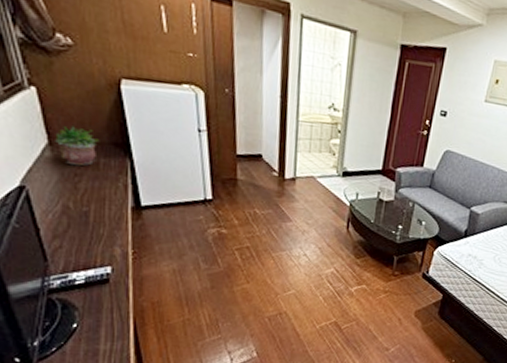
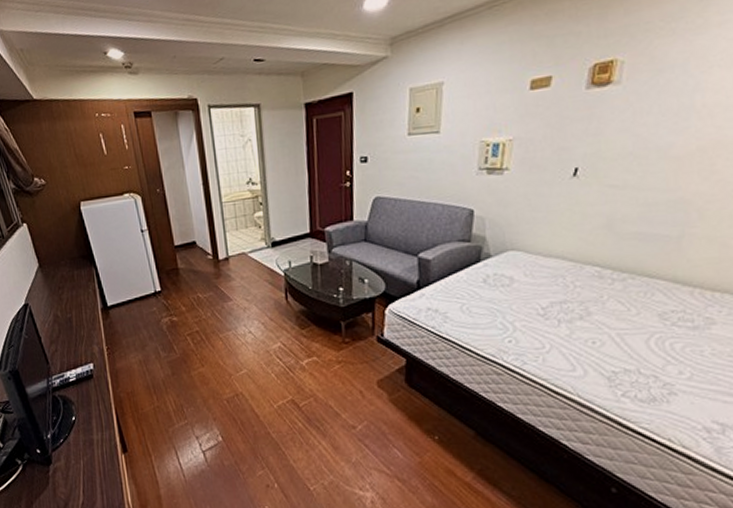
potted plant: present [55,126,98,167] -> none [43,248,71,281]

